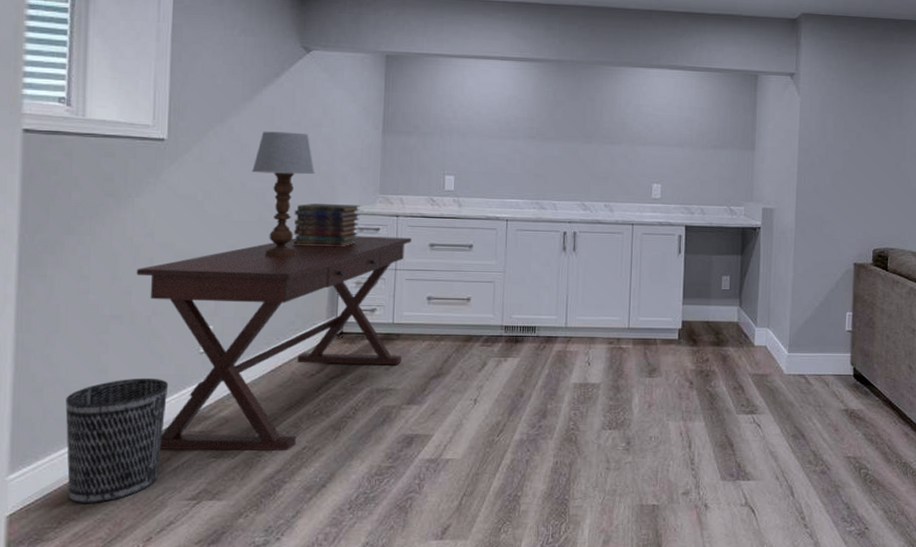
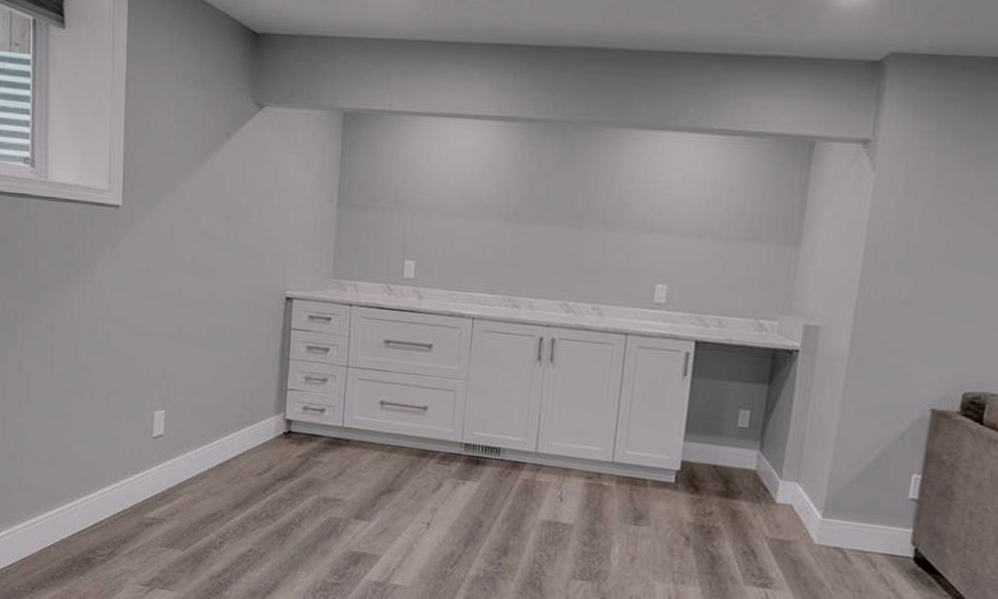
wastebasket: present [65,377,169,504] -> none [36,455,125,575]
desk: present [136,236,412,450] -> none [95,322,366,550]
table lamp: present [251,131,315,258] -> none [201,200,266,343]
book stack: present [293,203,360,248] -> none [242,284,312,337]

